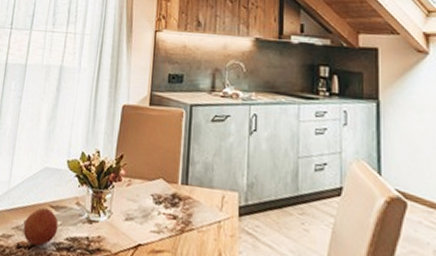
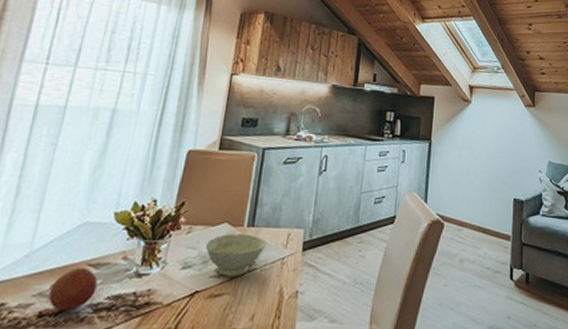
bowl: none [145,190,201,235] -> present [206,233,266,277]

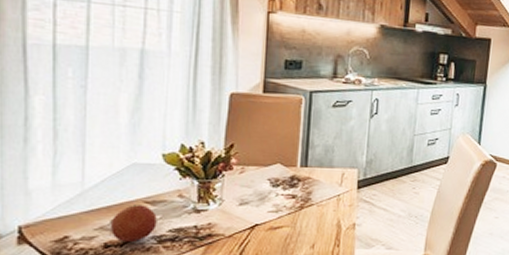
bowl: present [206,233,266,277] -> none [261,173,321,212]

